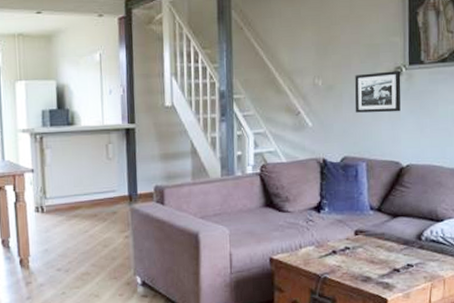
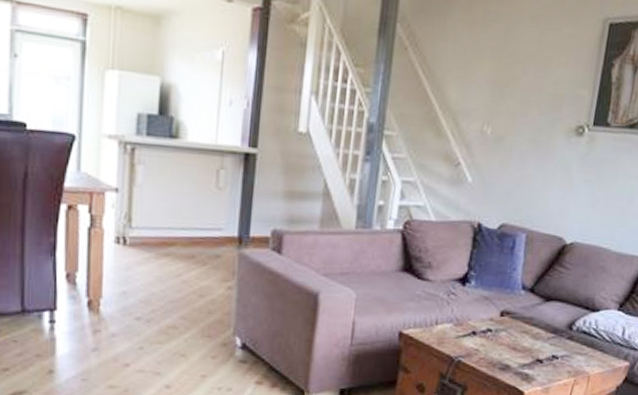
picture frame: present [354,70,401,113] -> none [523,128,583,180]

